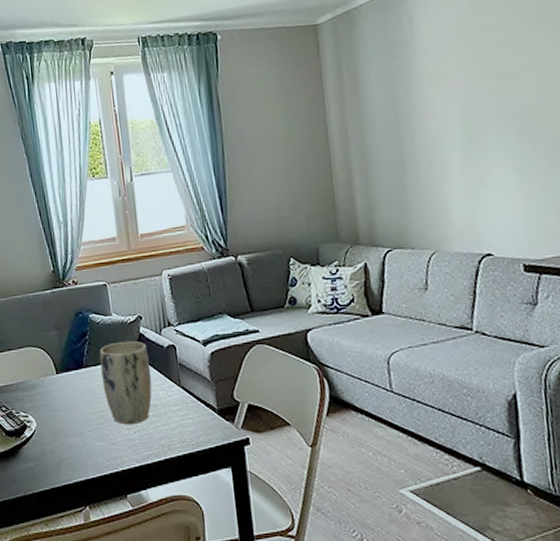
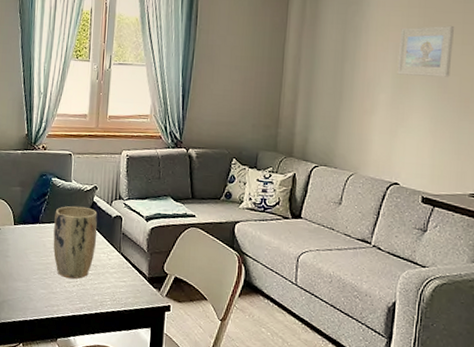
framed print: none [459,59,529,129] -> present [397,25,454,77]

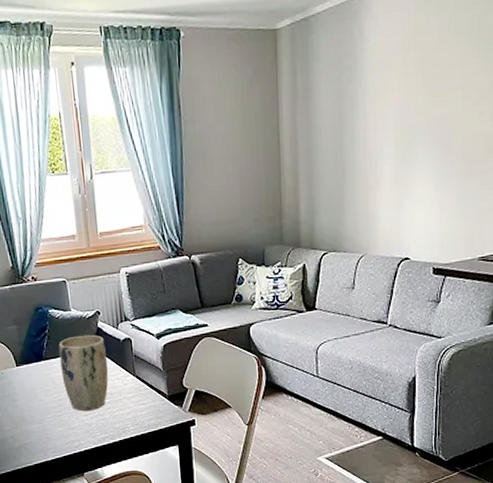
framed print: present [397,25,454,77] -> none [398,80,453,143]

